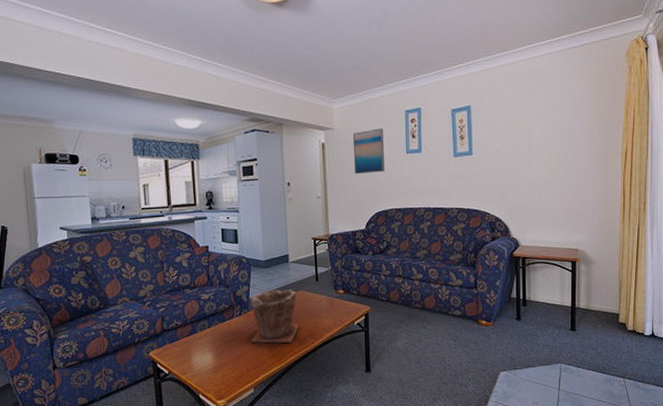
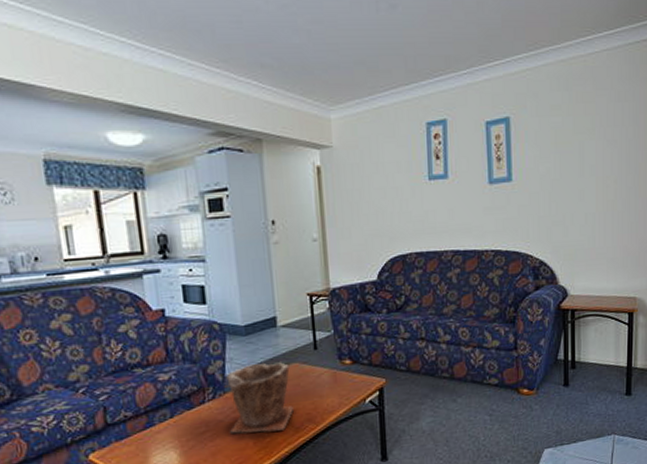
wall art: present [352,128,385,175] -> none [357,146,401,209]

